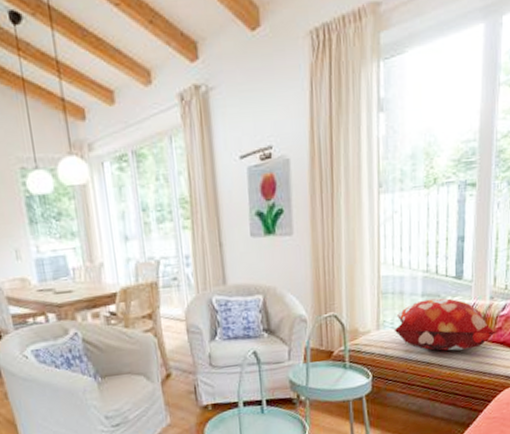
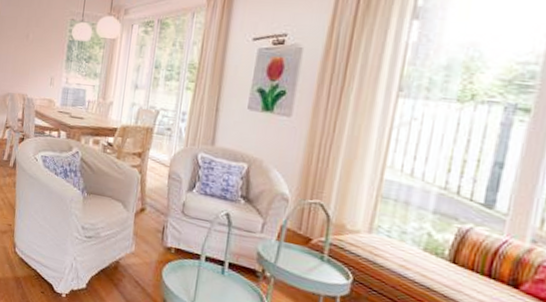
decorative pillow: present [394,298,498,351] -> none [389,217,537,293]

